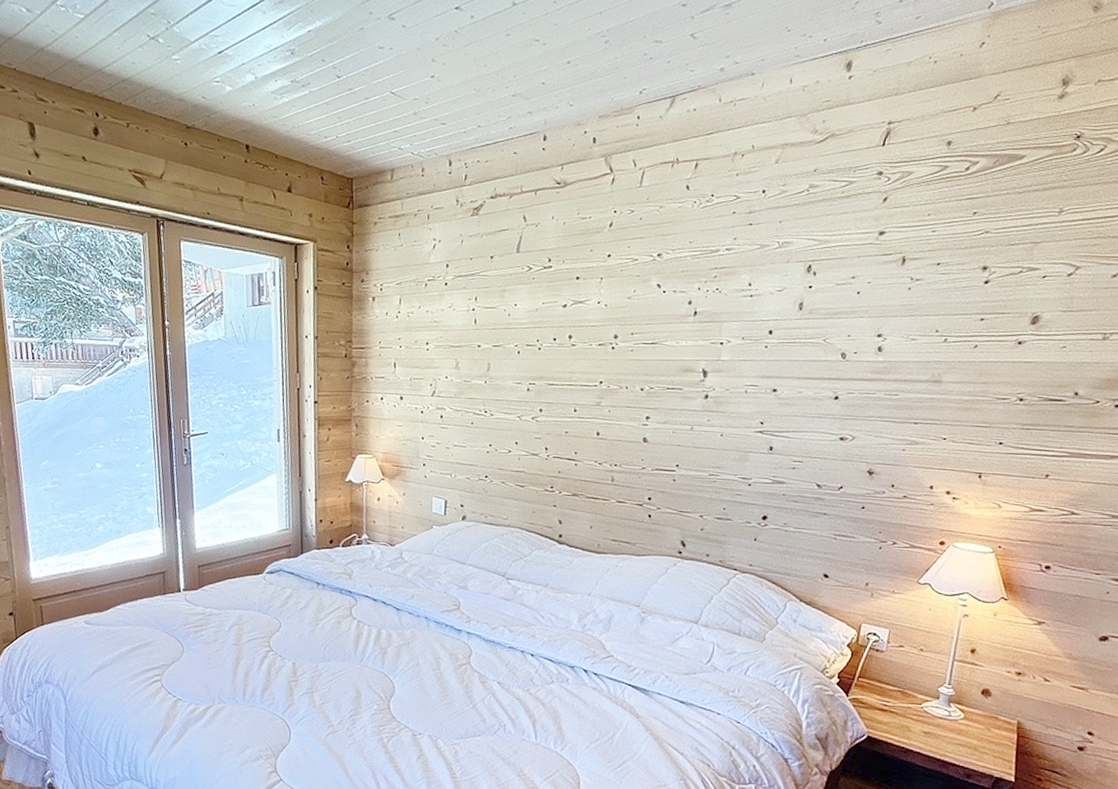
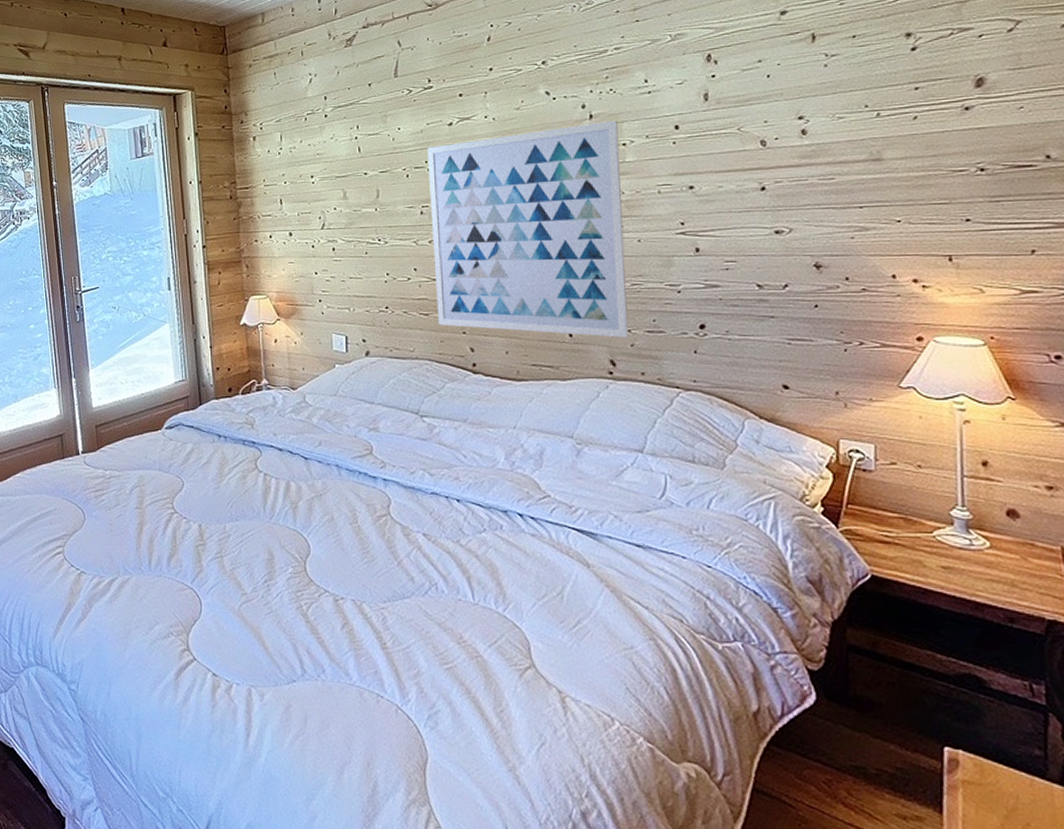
wall art: none [532,319,719,523] -> present [426,120,629,338]

